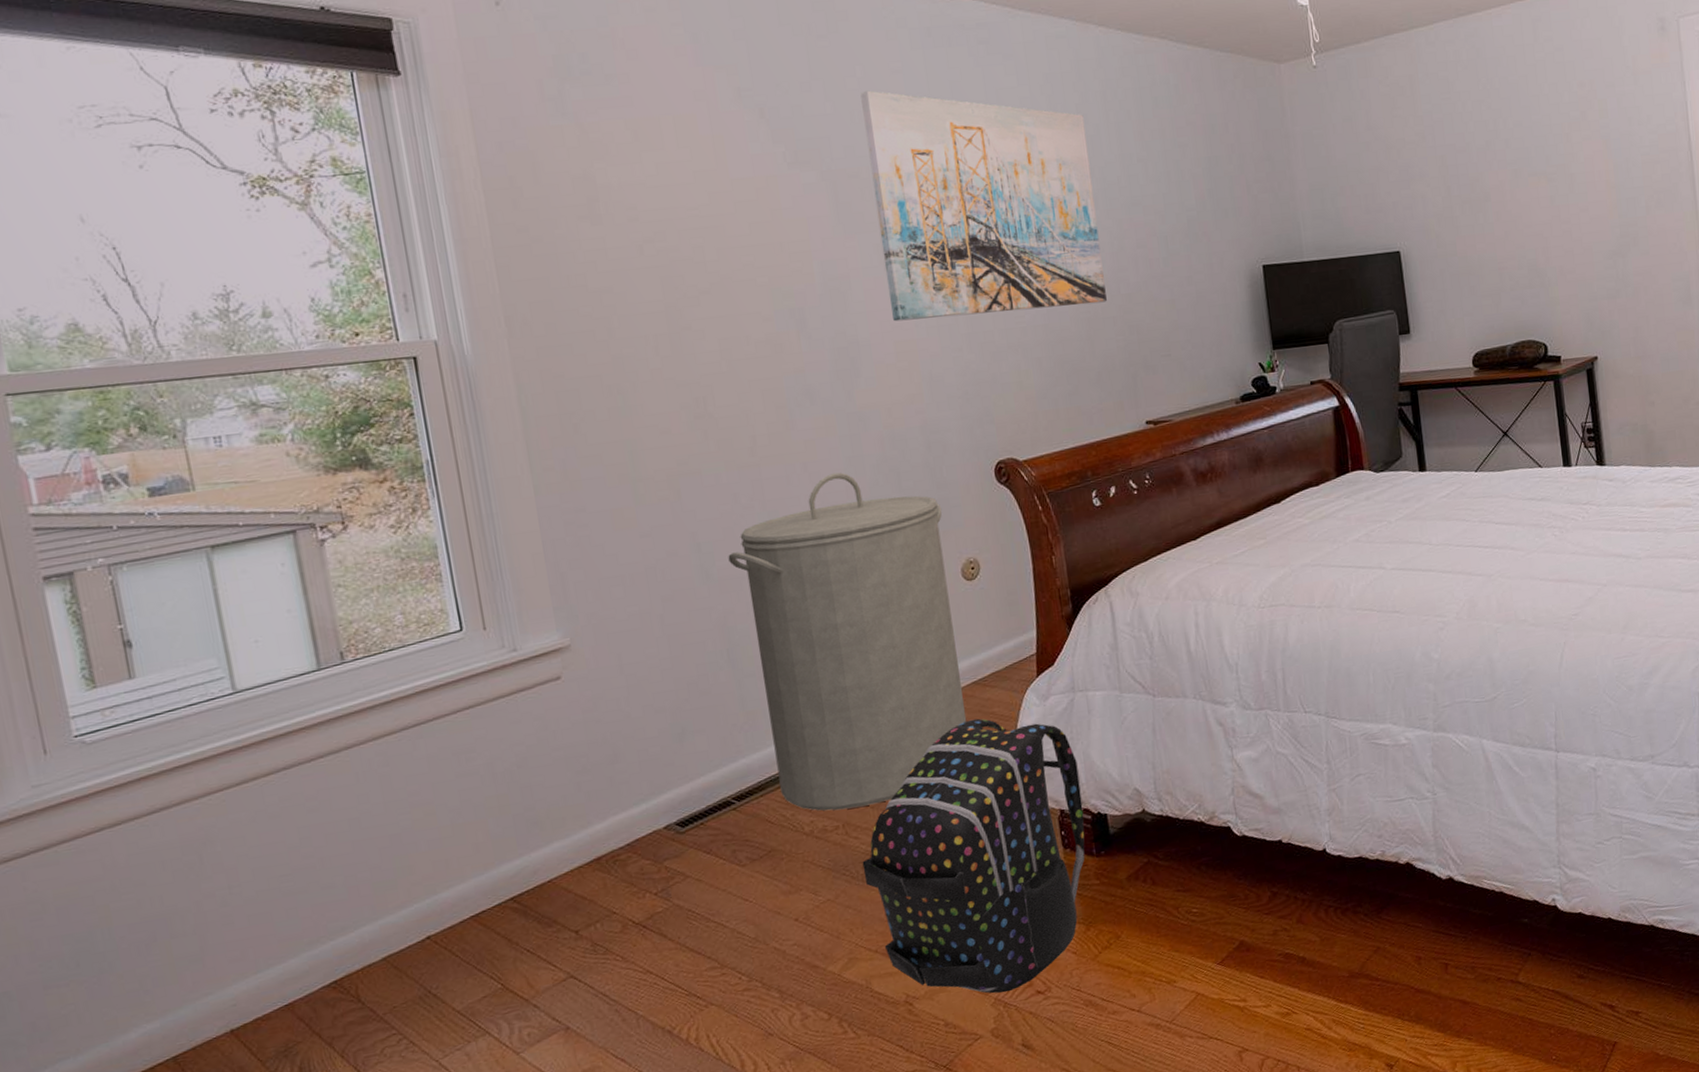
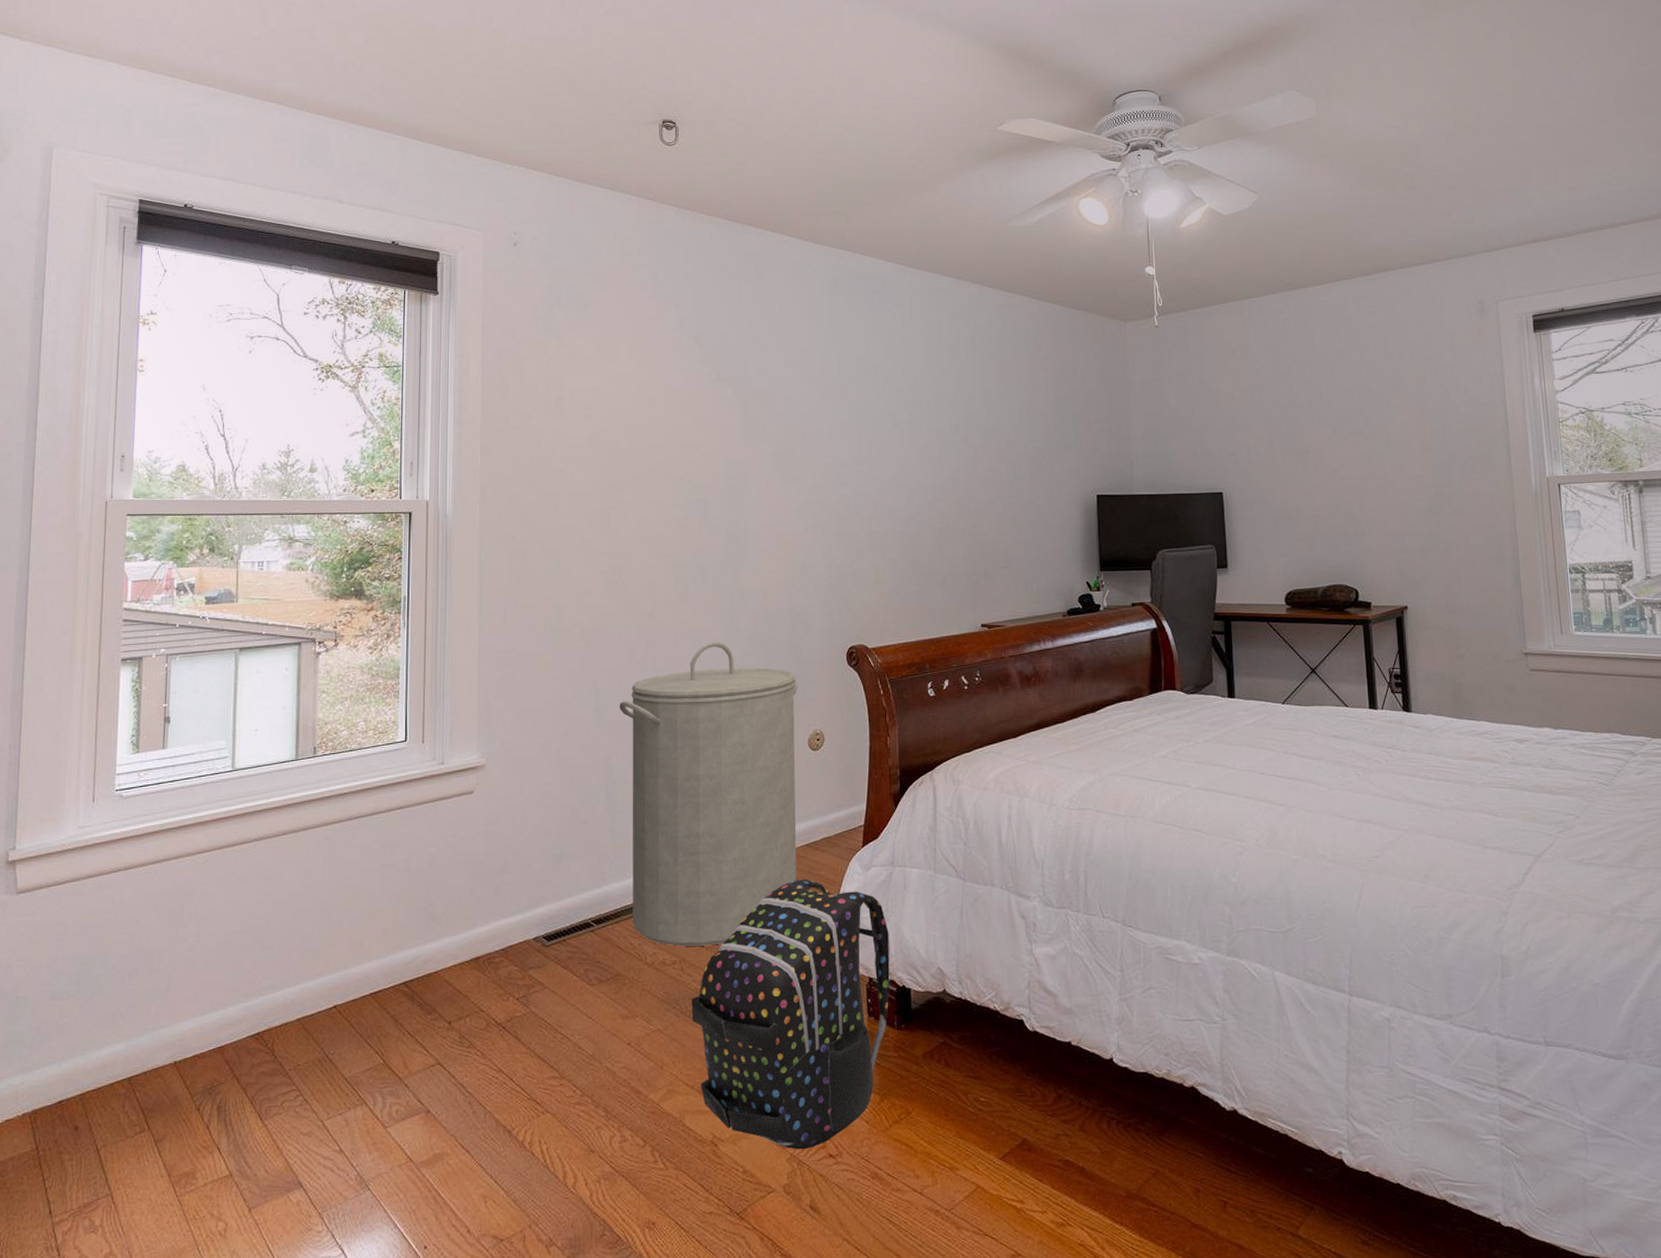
wall art: present [860,90,1107,322] -> none [776,325,958,517]

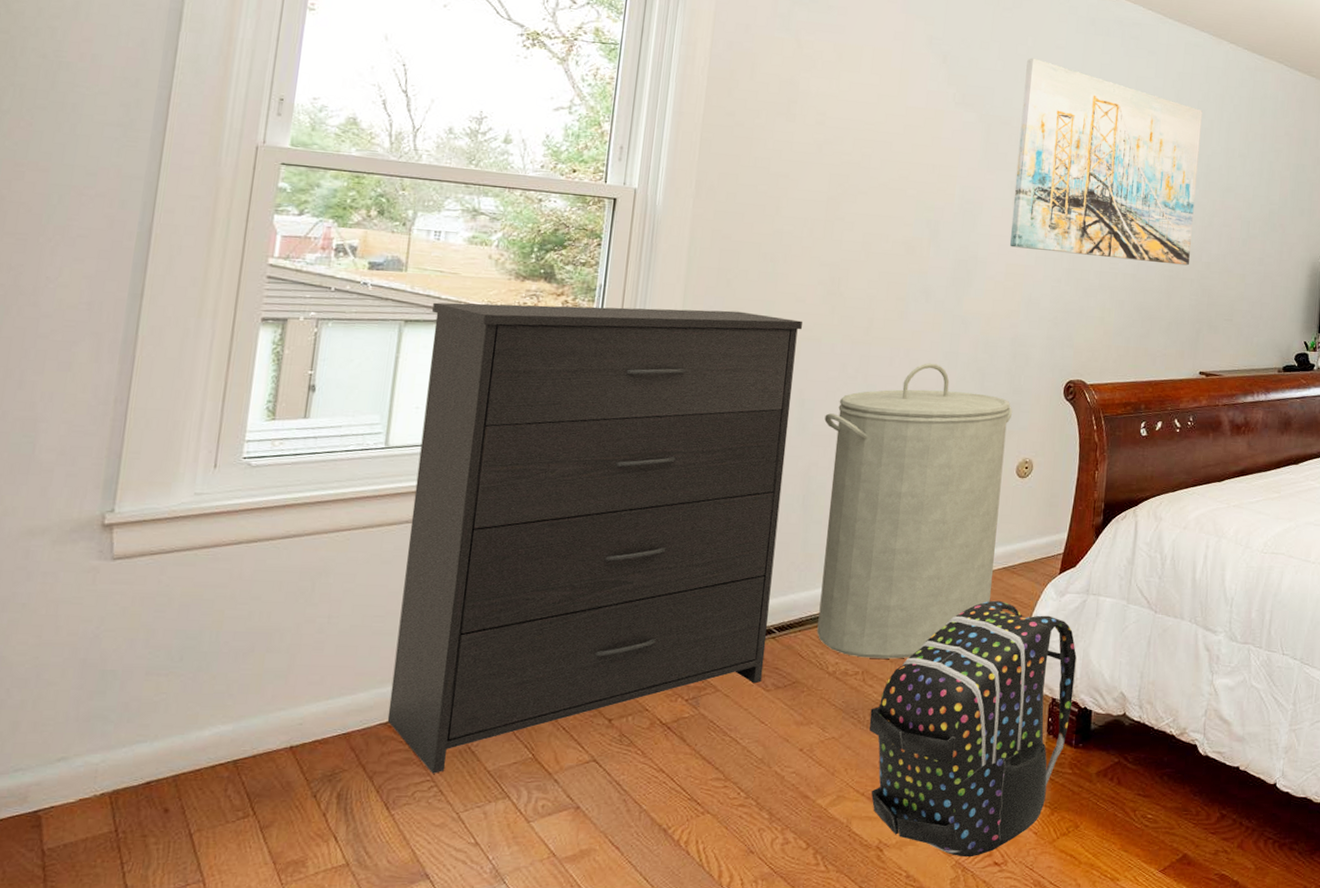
dresser: none [254,609,589,1083] -> present [387,302,802,774]
wall art: none [776,325,958,517] -> present [1010,57,1203,266]

